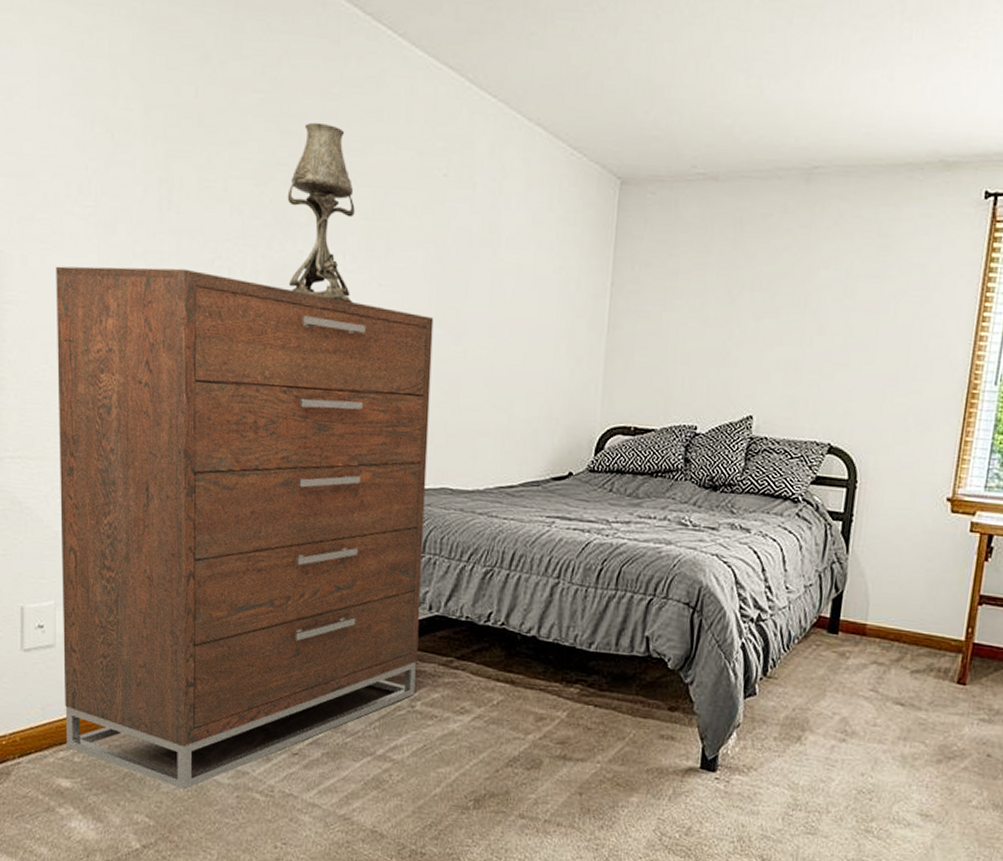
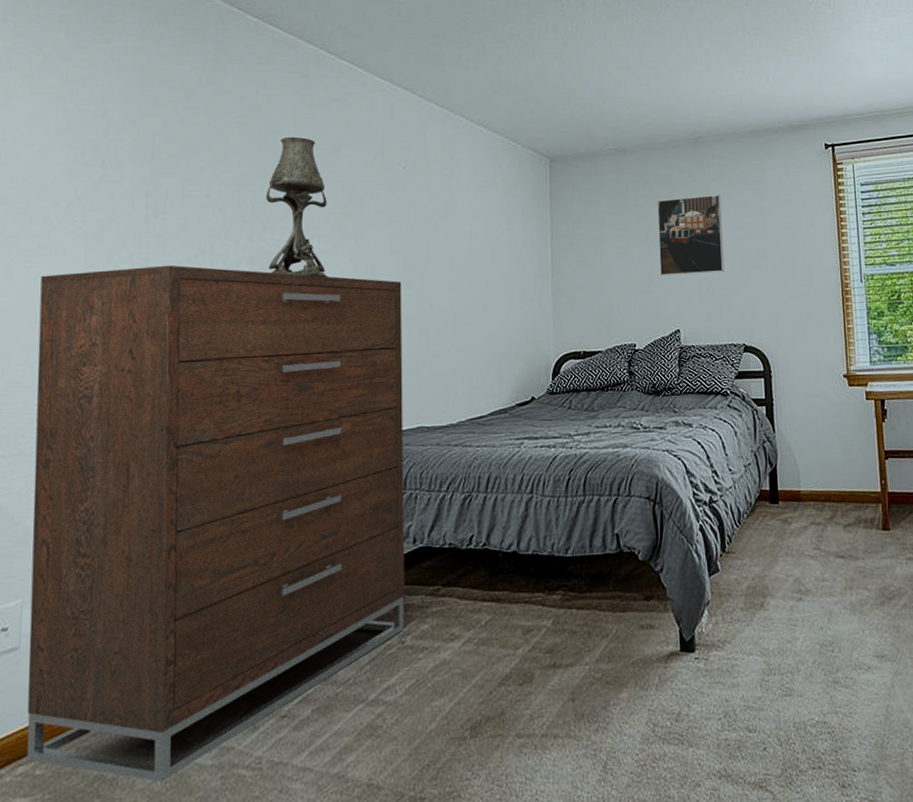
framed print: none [739,247,832,351] -> present [657,195,724,276]

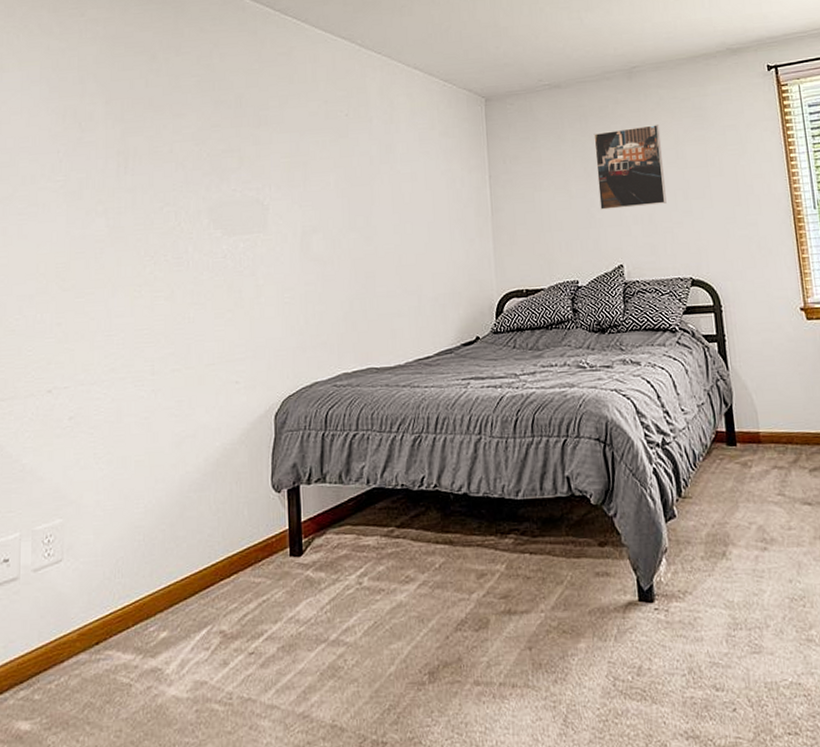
dresser: present [27,265,405,783] -> none [26,217,361,713]
table lamp: present [265,136,328,277] -> none [221,91,280,224]

